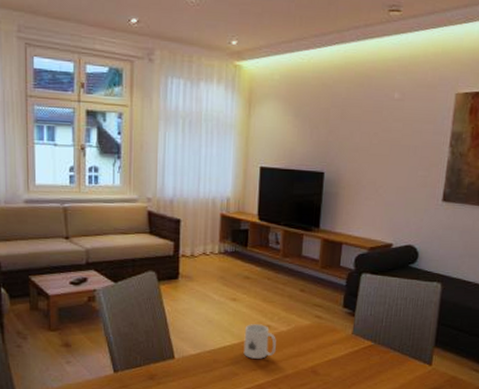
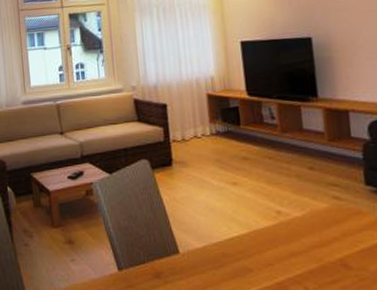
mug: present [243,324,276,359] -> none [251,210,292,251]

